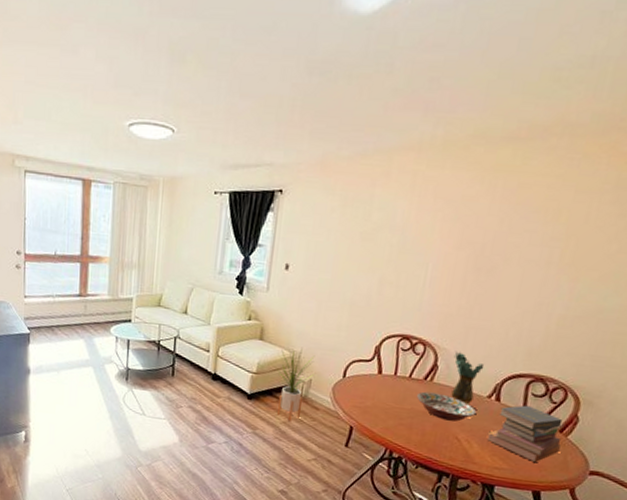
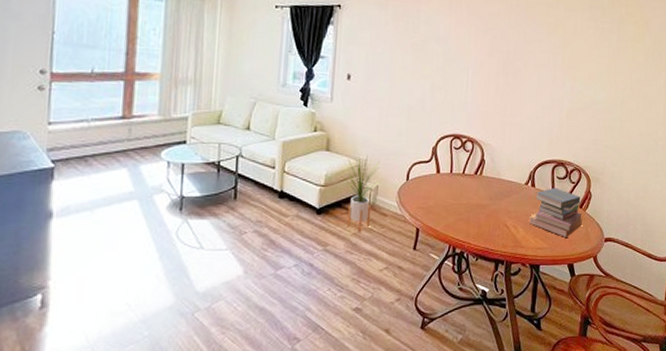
decorative bowl: present [416,391,477,422] -> none [470,185,519,210]
vase: present [451,351,485,405] -> none [496,145,520,194]

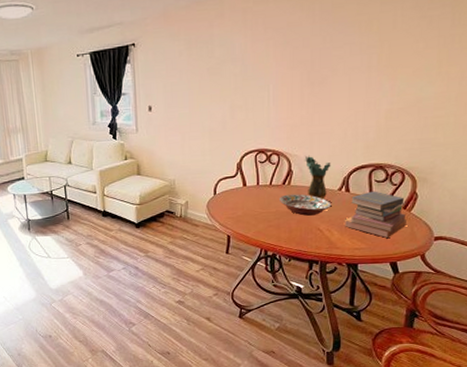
house plant: present [344,155,380,232] -> none [156,176,189,241]
decorative bowl: none [470,185,519,210] -> present [278,194,332,216]
vase: none [496,145,520,194] -> present [304,155,331,200]

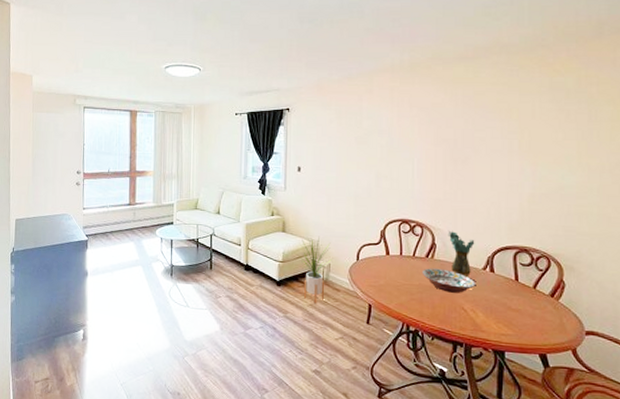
house plant: none [156,176,189,241] -> present [299,237,332,304]
books: present [344,191,406,239] -> none [489,274,554,327]

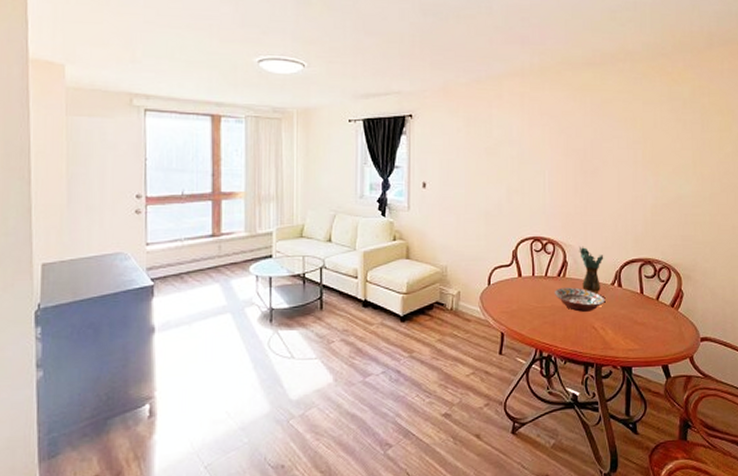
house plant: present [299,237,332,304] -> none [425,262,462,338]

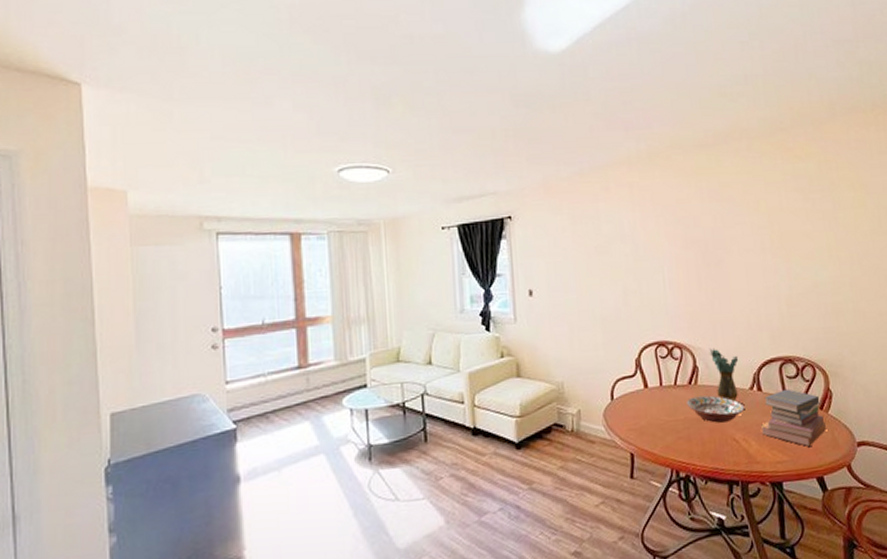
books: none [617,287,675,339] -> present [761,389,826,448]

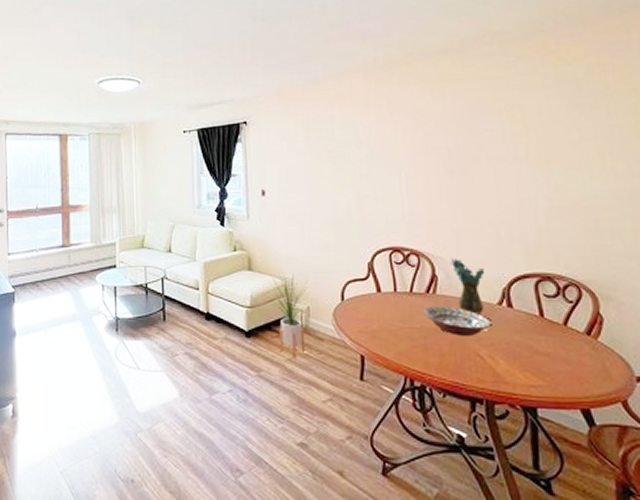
house plant: none [540,377,582,464] -> present [270,274,311,358]
books: present [761,389,826,448] -> none [510,308,595,375]

